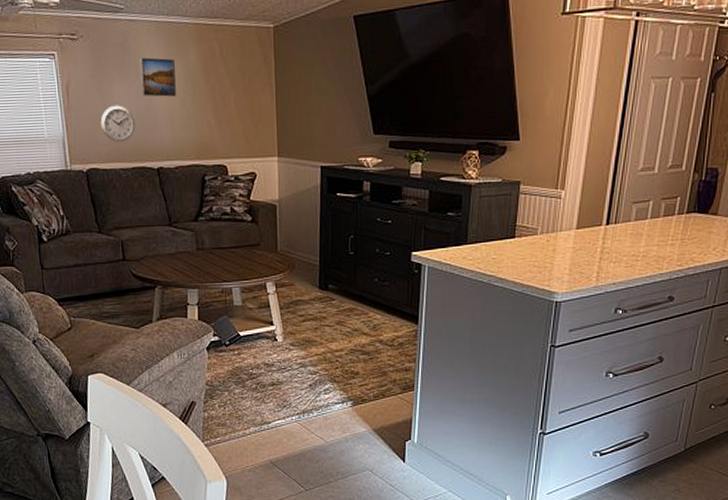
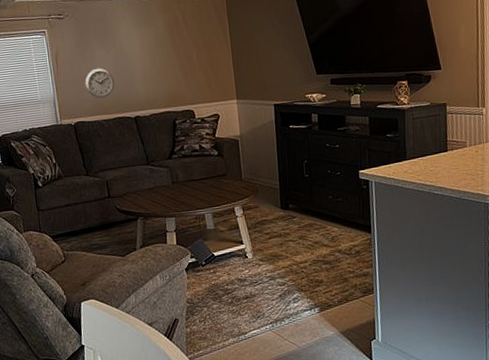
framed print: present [140,57,176,97] -> none [116,27,148,59]

